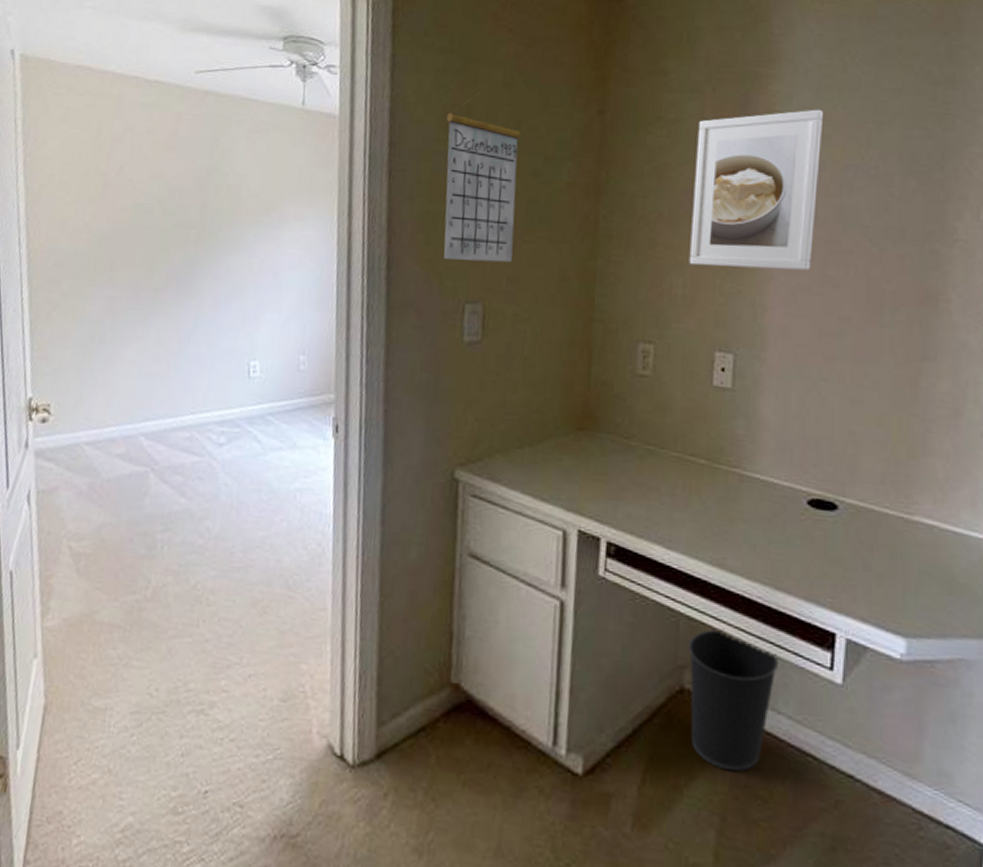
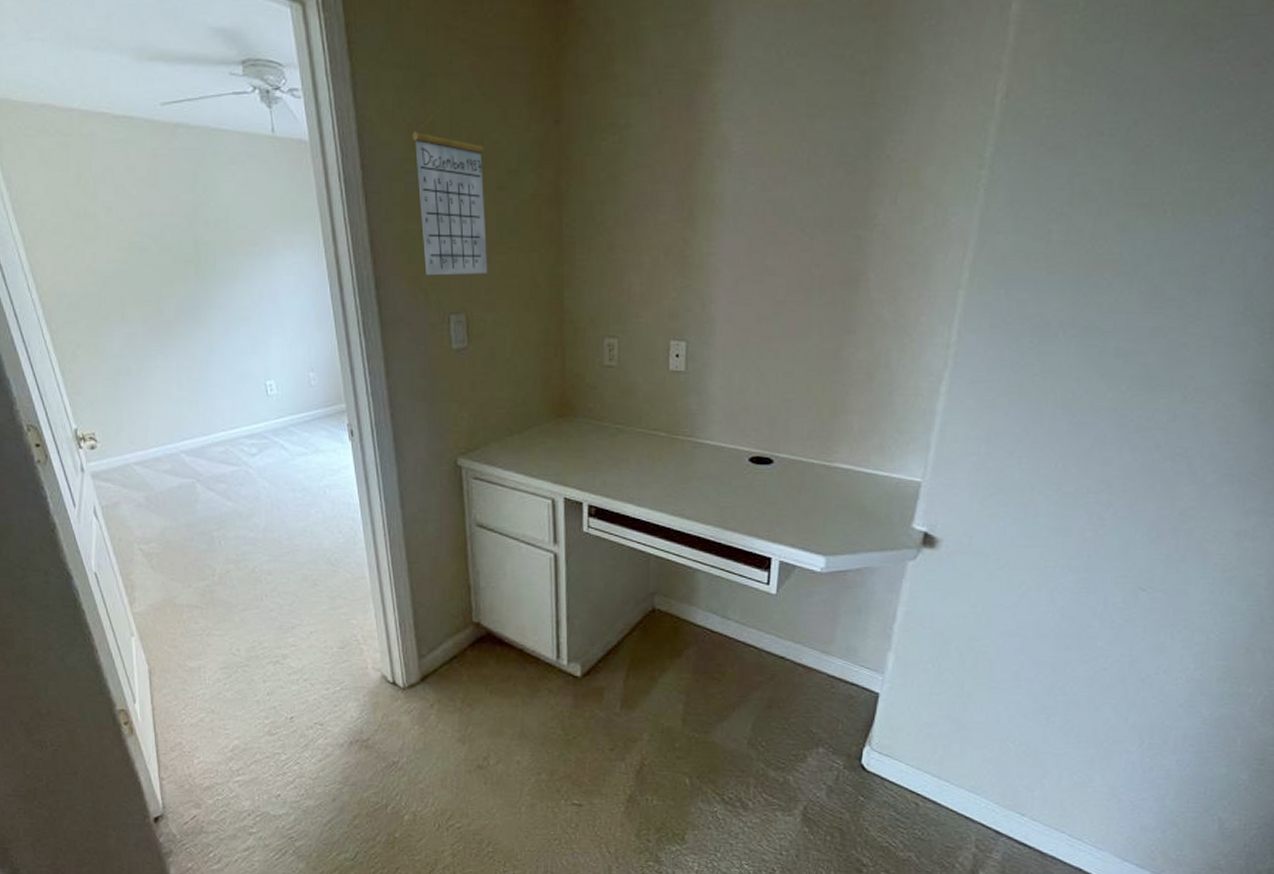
wastebasket: present [687,628,780,772] -> none [657,562,728,663]
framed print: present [689,109,823,270] -> none [644,106,761,265]

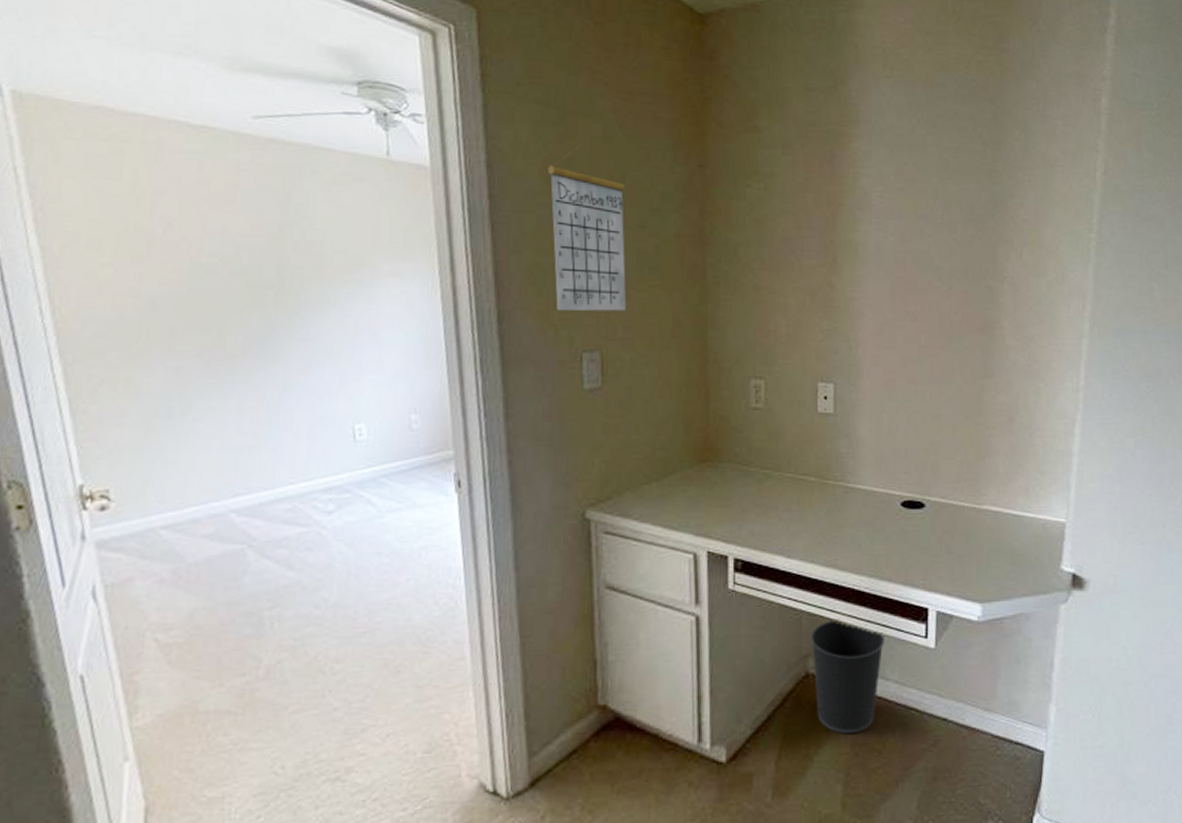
wastebasket: none [657,562,728,663] -> present [810,618,886,734]

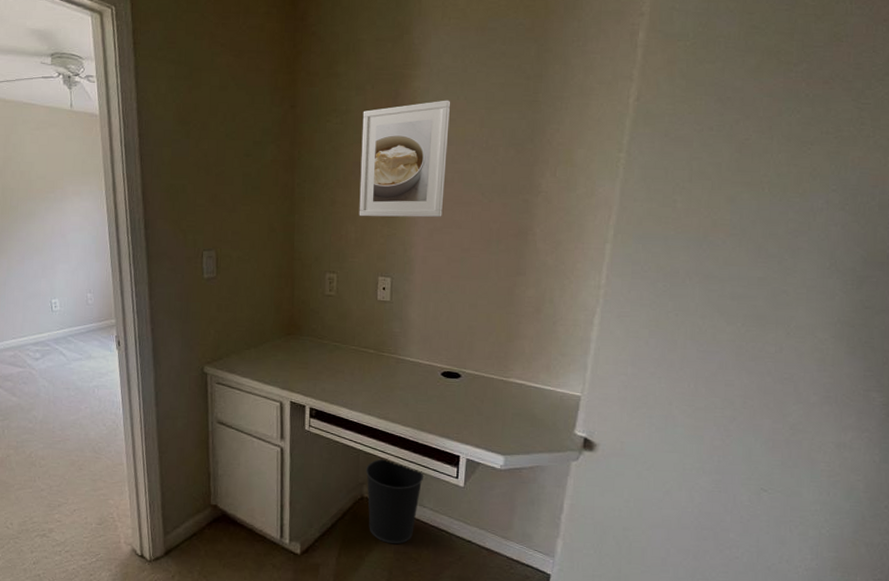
calendar: present [548,143,627,312] -> none [180,92,236,221]
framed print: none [790,165,897,308] -> present [359,100,450,218]

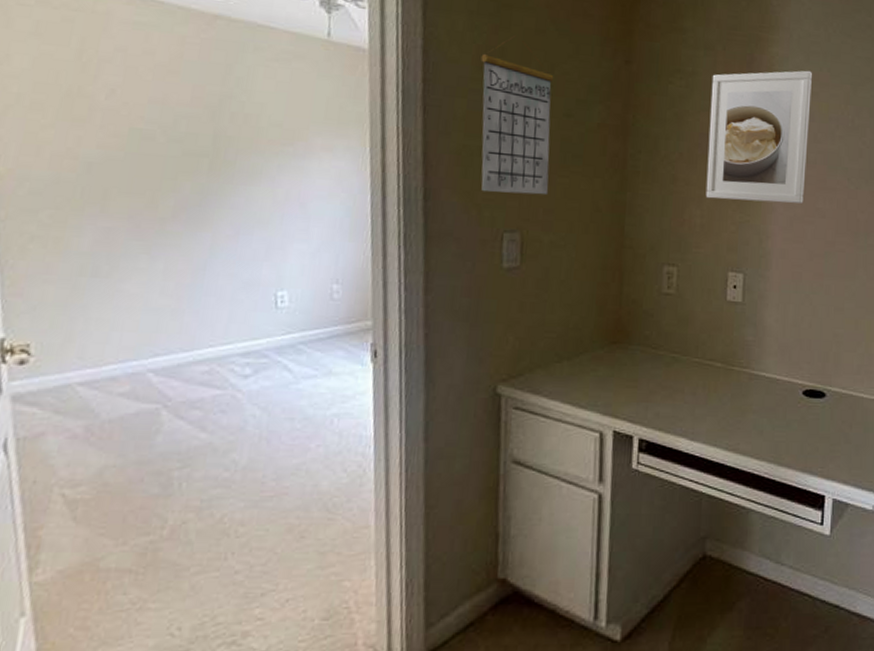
calendar: none [180,92,236,221] -> present [481,34,554,195]
wastebasket: present [365,458,424,544] -> none [708,502,782,618]

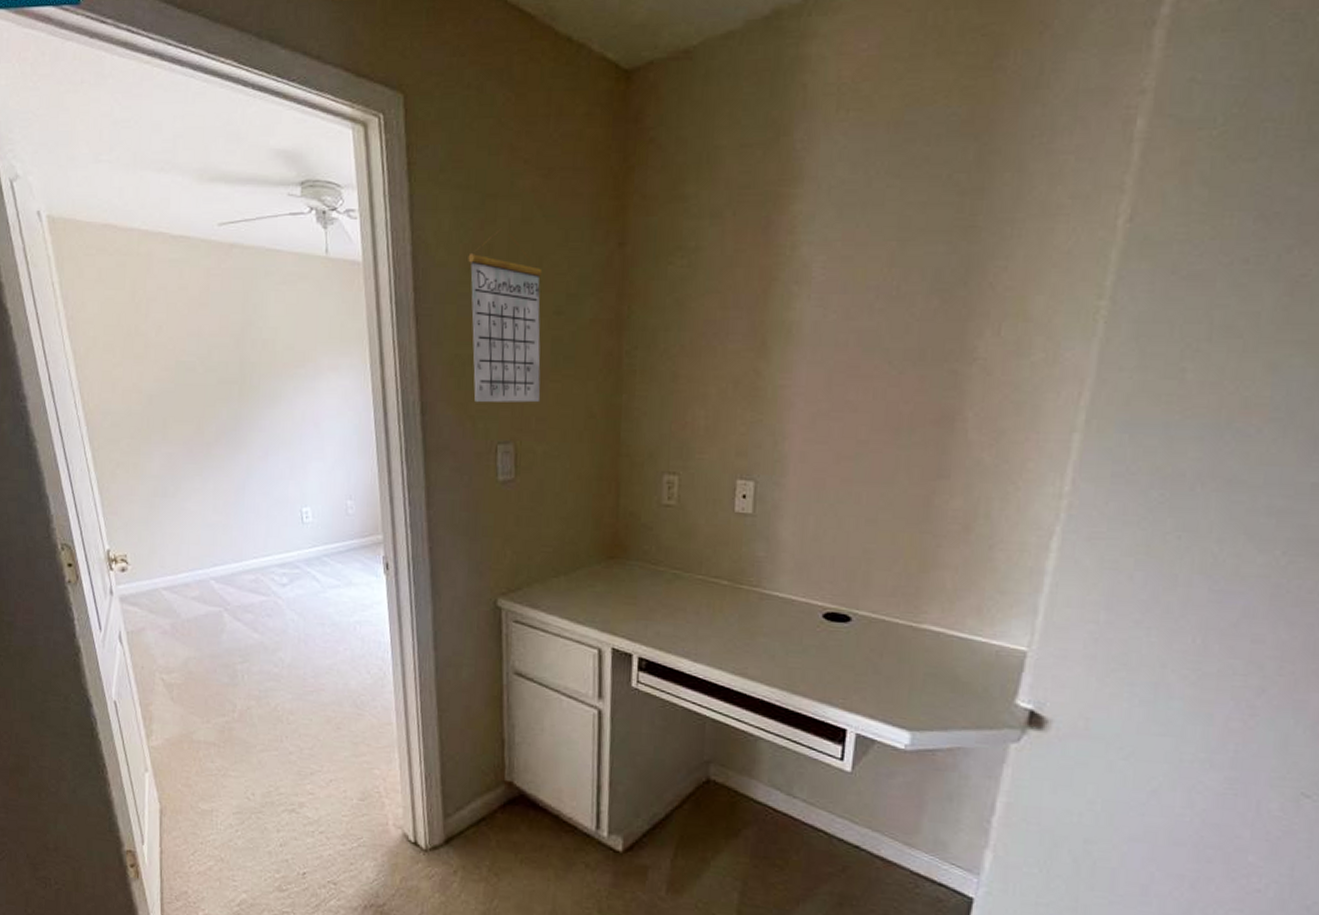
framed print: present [705,70,812,203] -> none [711,228,845,397]

